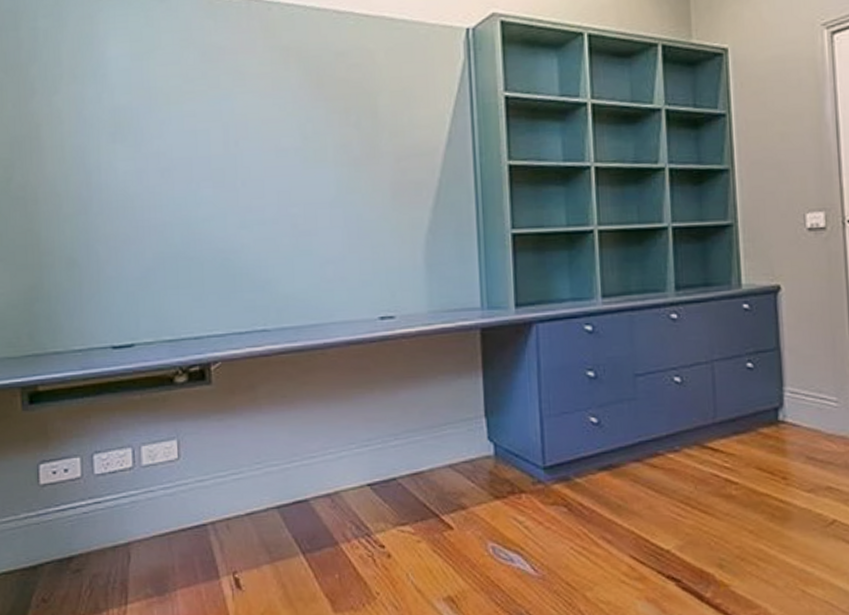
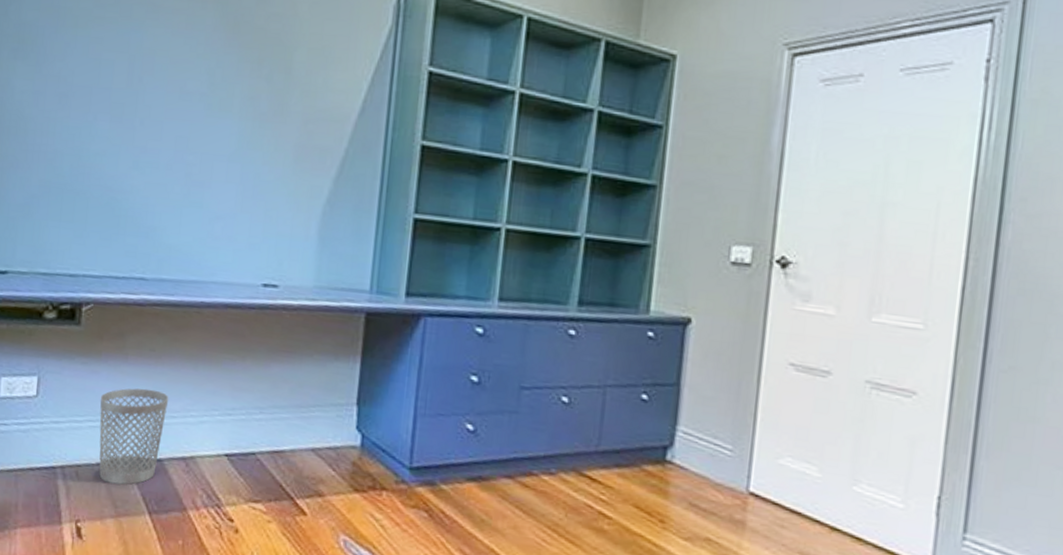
wastebasket: none [240,434,307,531] -> present [99,388,169,485]

